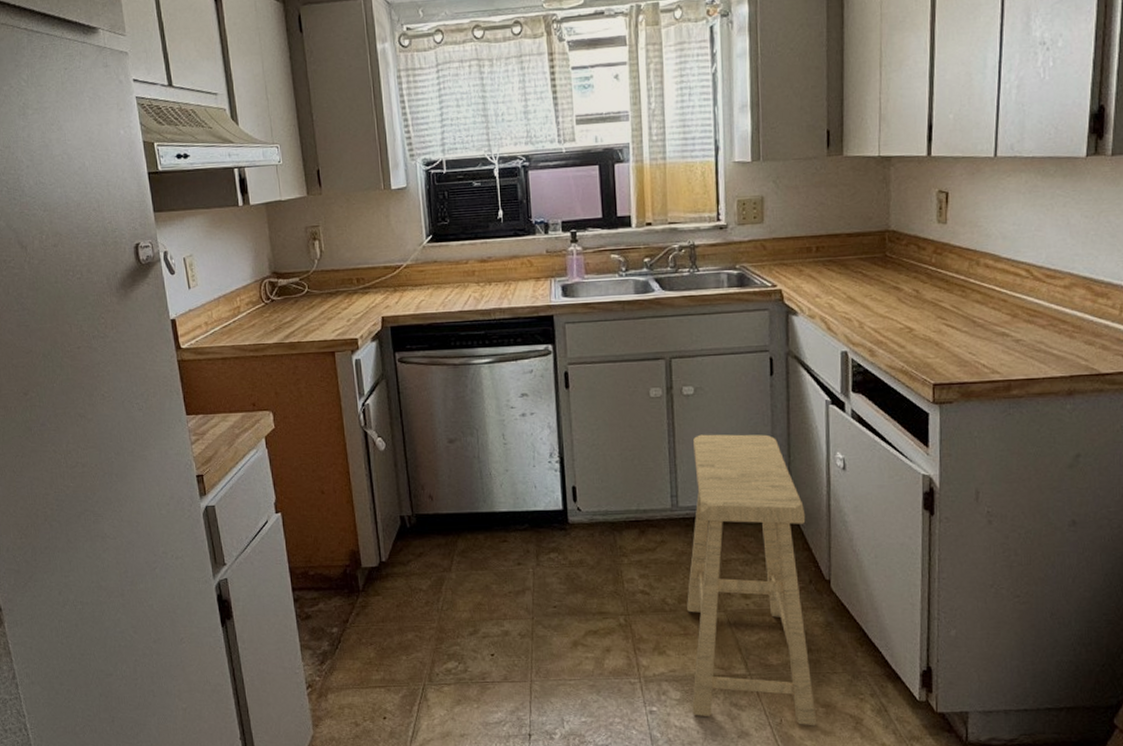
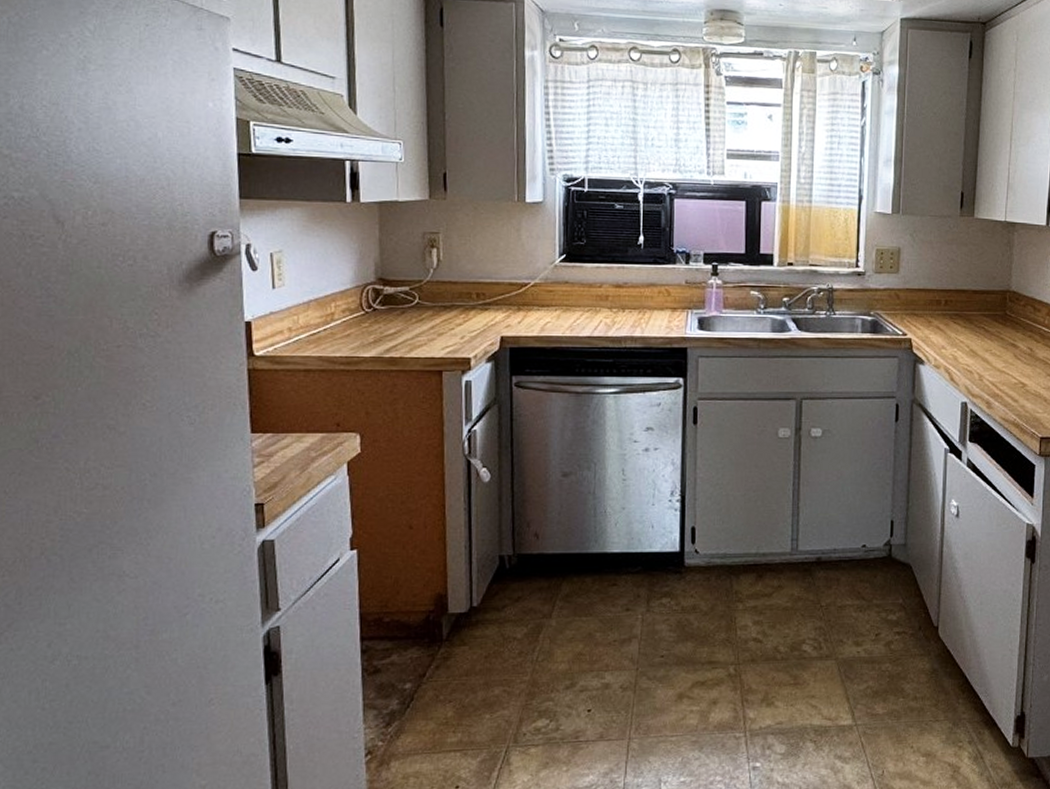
stool: present [687,434,817,725] -> none [796,477,919,776]

